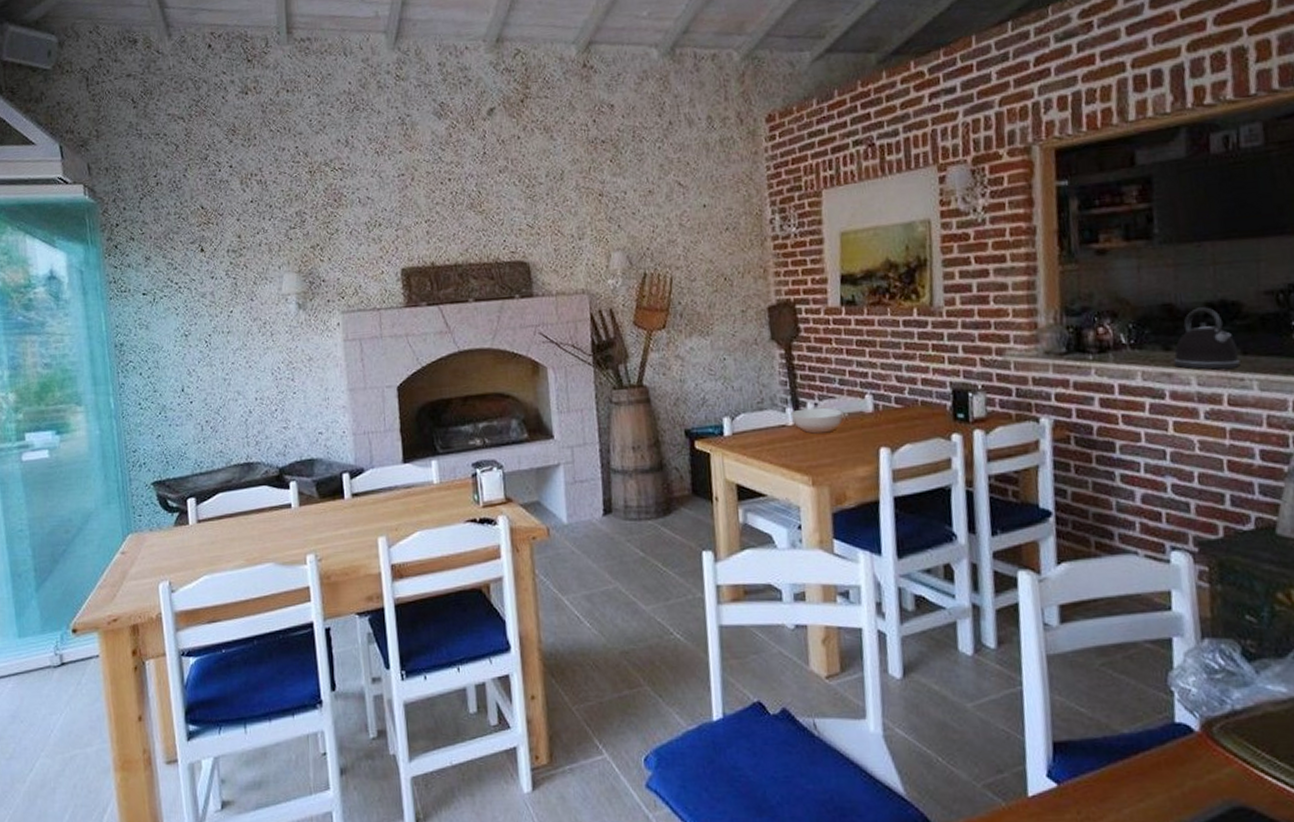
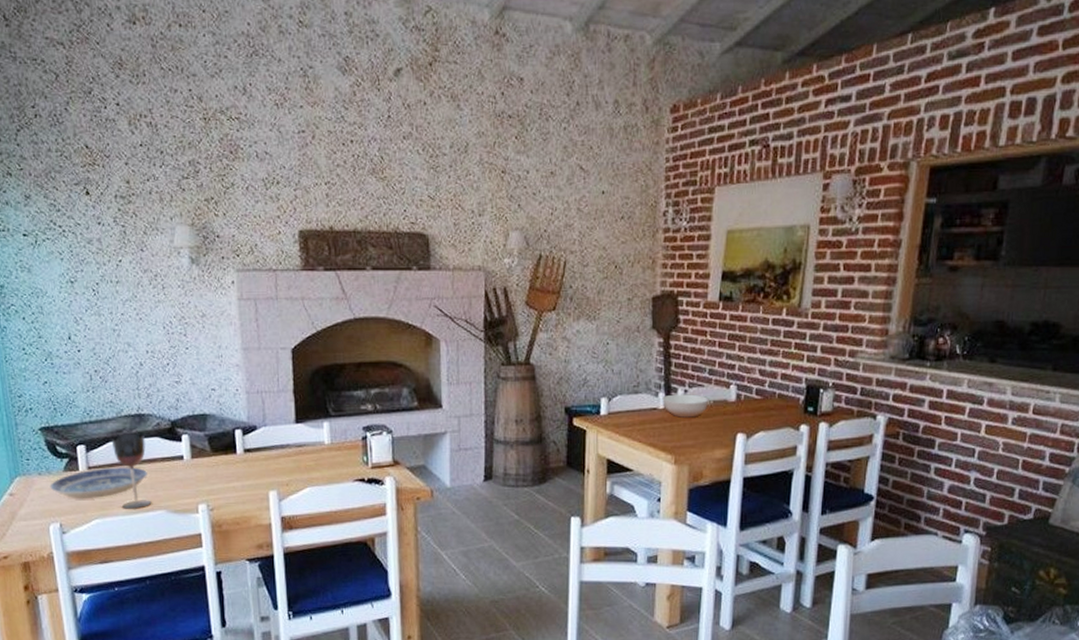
plate: none [160,518,256,554] -> present [50,467,147,498]
wineglass: none [220,482,260,563] -> present [111,433,152,509]
kettle: present [1173,307,1240,370] -> none [996,326,1050,382]

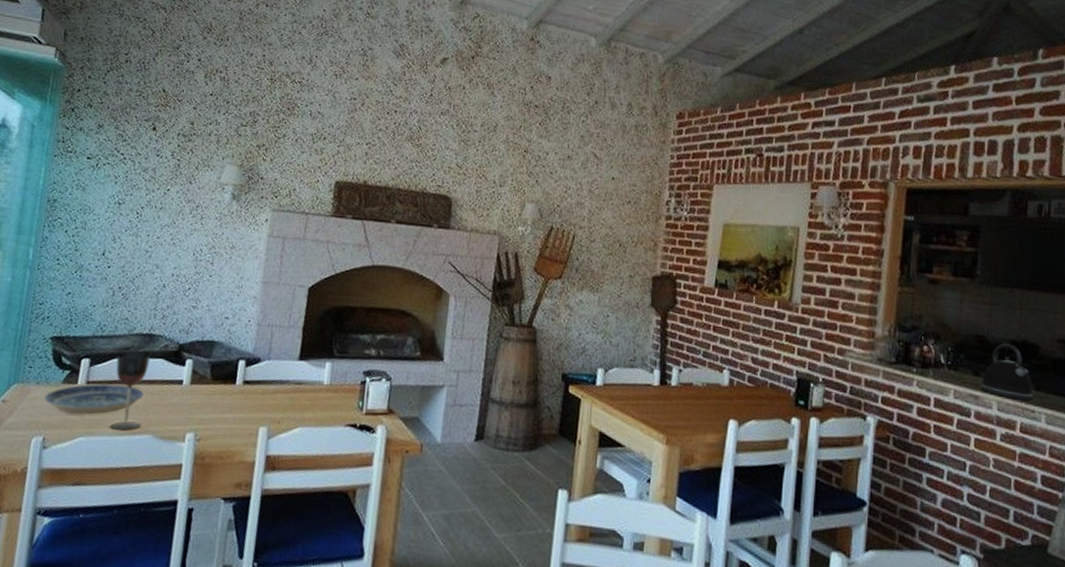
bowl: present [662,394,709,418] -> none [657,372,703,398]
kettle: none [996,326,1050,382] -> present [980,343,1033,401]

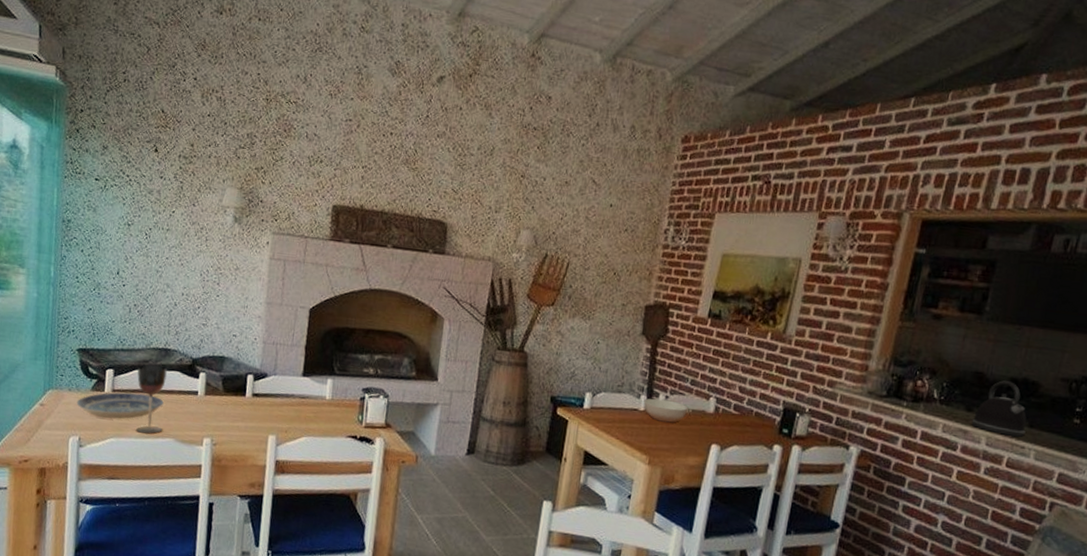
bowl: none [657,372,703,398] -> present [643,398,689,423]

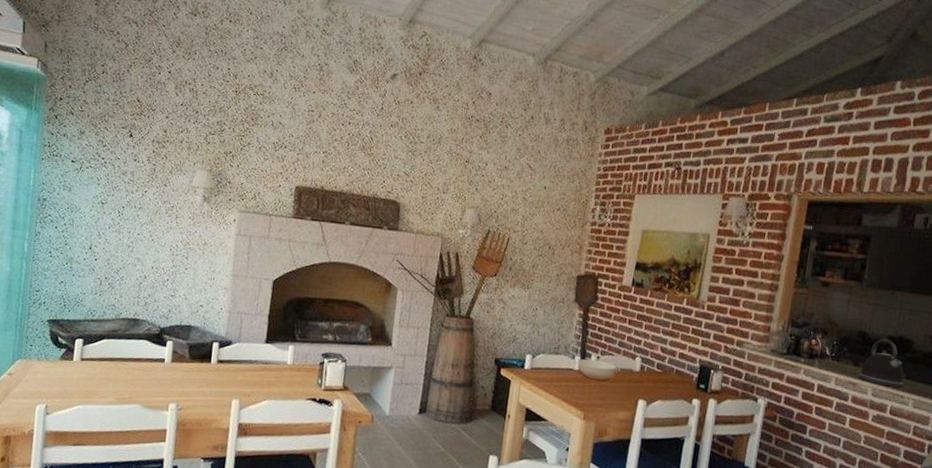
plate: present [76,392,164,419] -> none [44,361,131,387]
wineglass: present [135,364,168,434] -> none [102,334,136,401]

